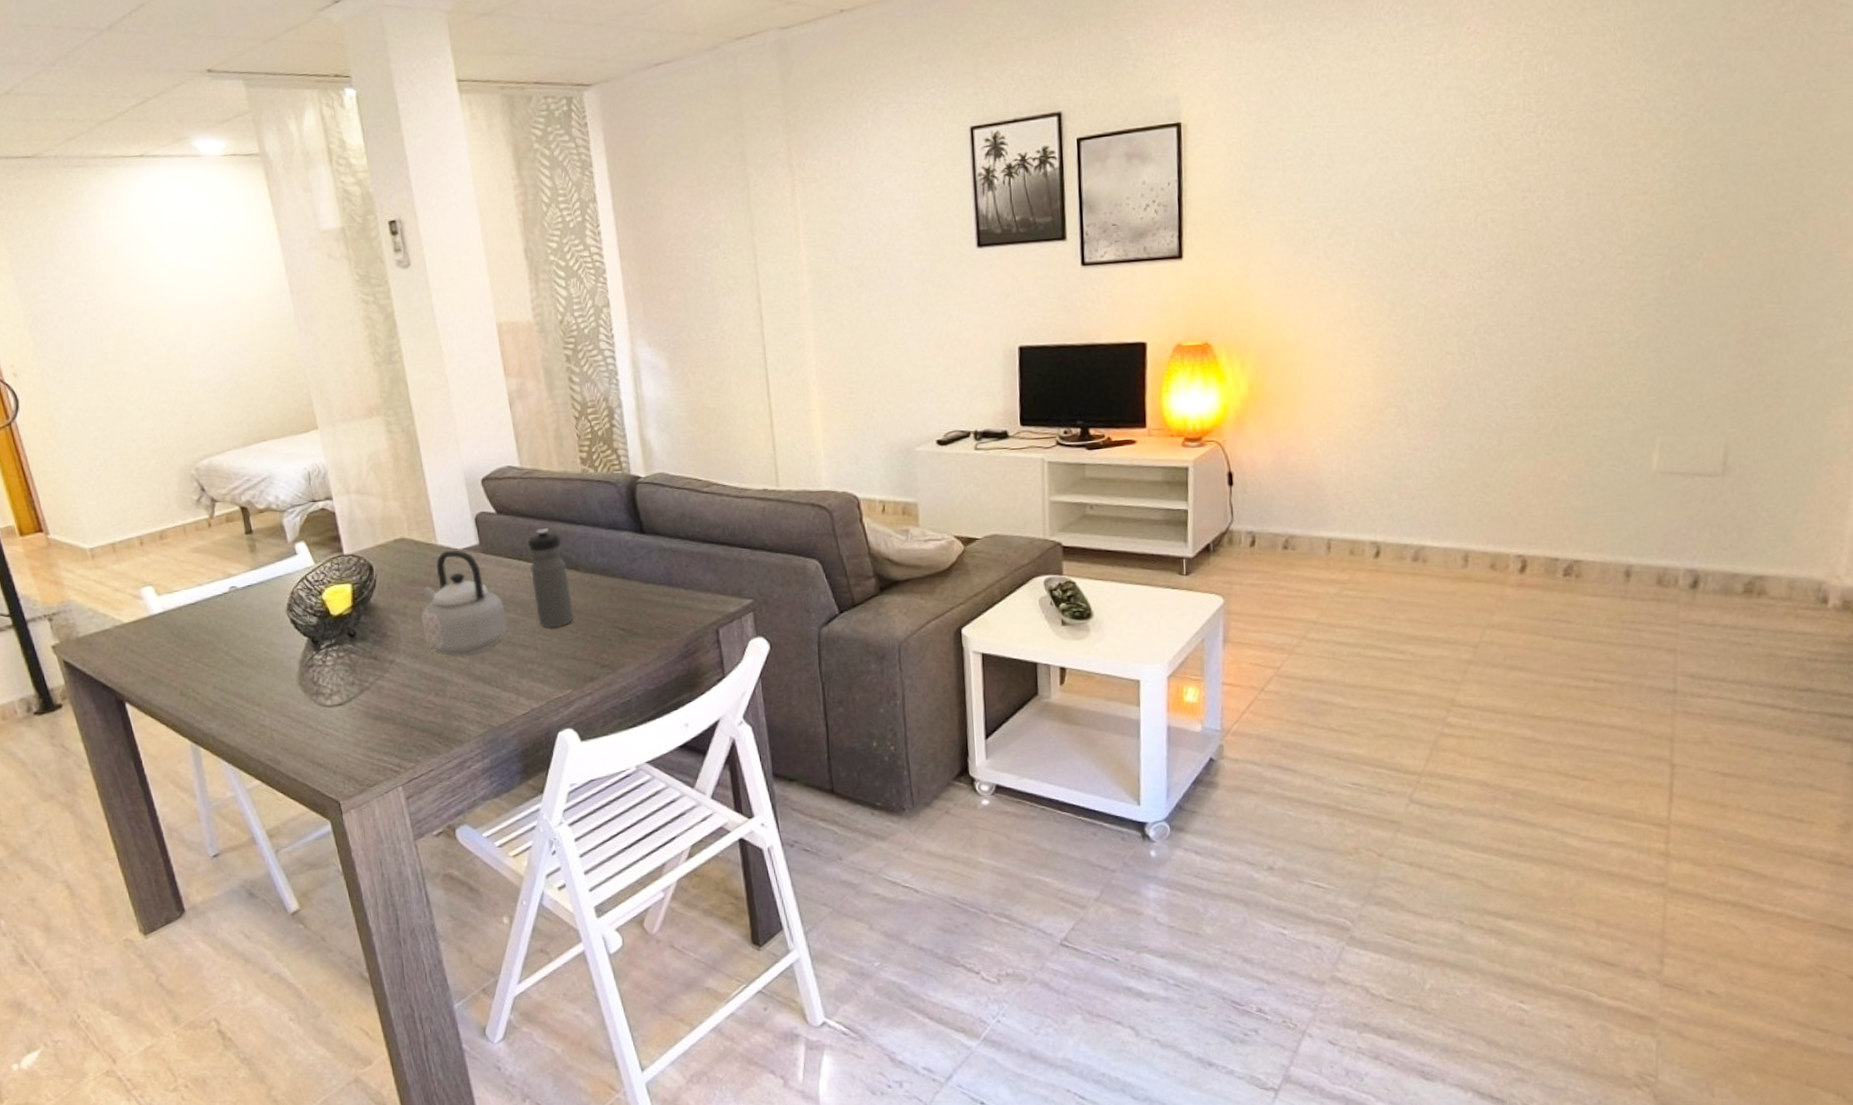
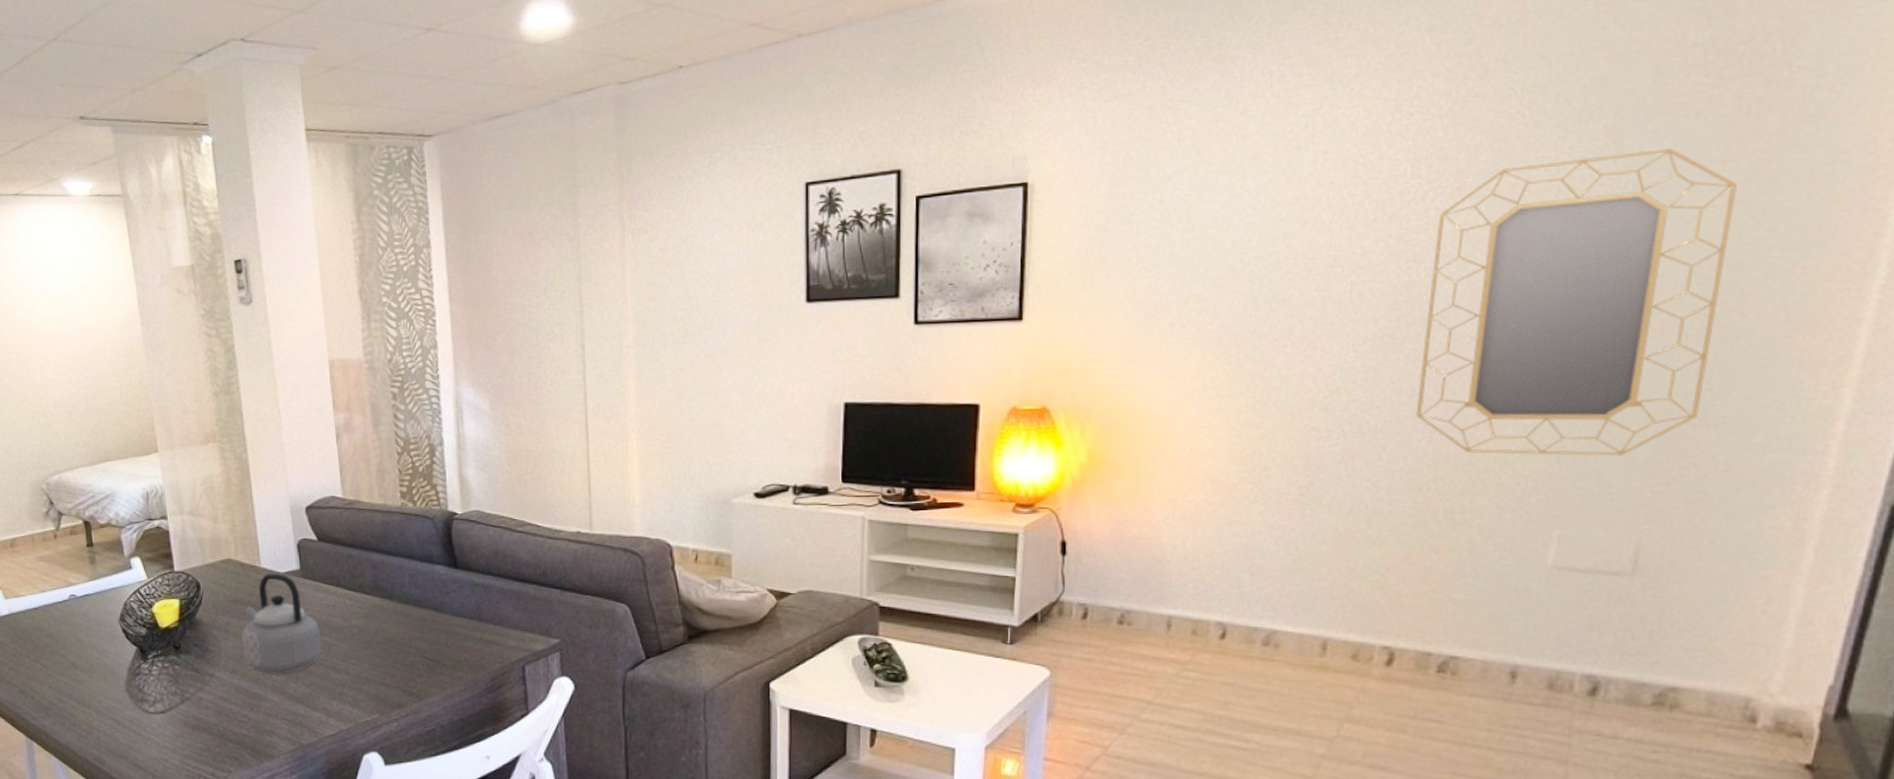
water bottle: present [528,527,575,628] -> none [345,557,386,654]
home mirror: none [1536,80,1795,370] -> present [1416,148,1737,457]

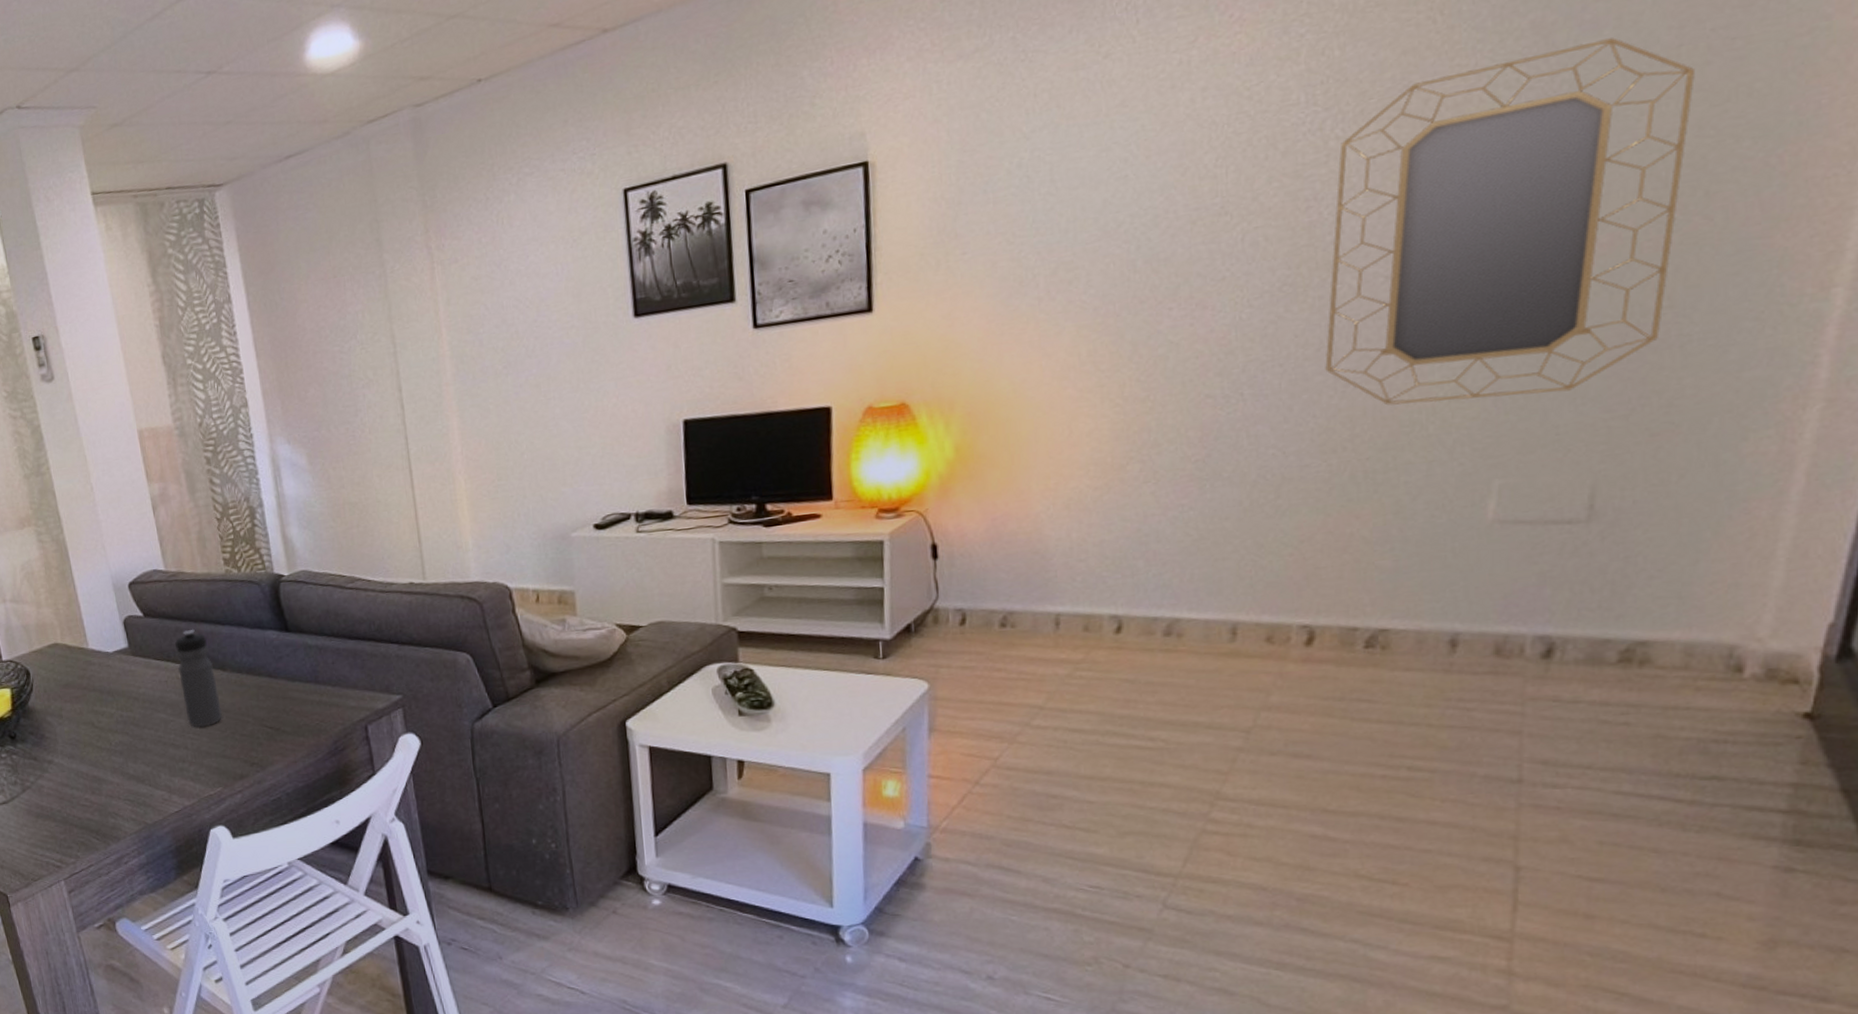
teapot: present [242,573,322,674] -> none [76,653,158,756]
water bottle: none [345,557,386,654] -> present [175,628,223,728]

